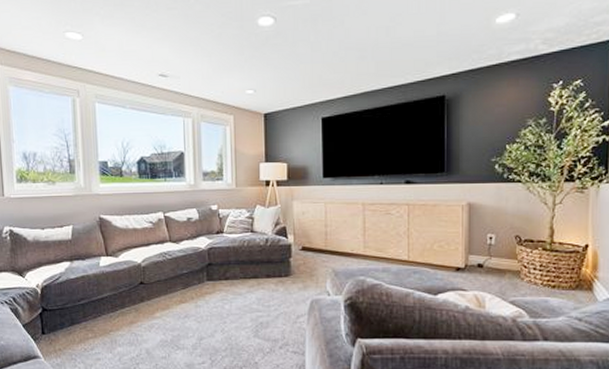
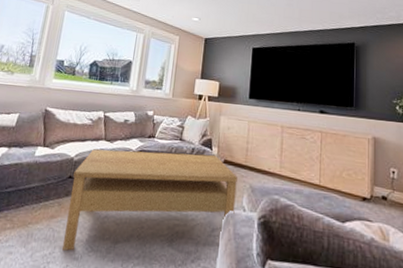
coffee table: none [144,244,319,351] -> present [62,149,237,251]

